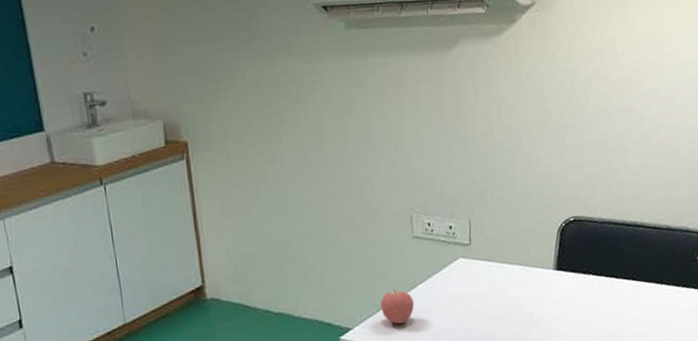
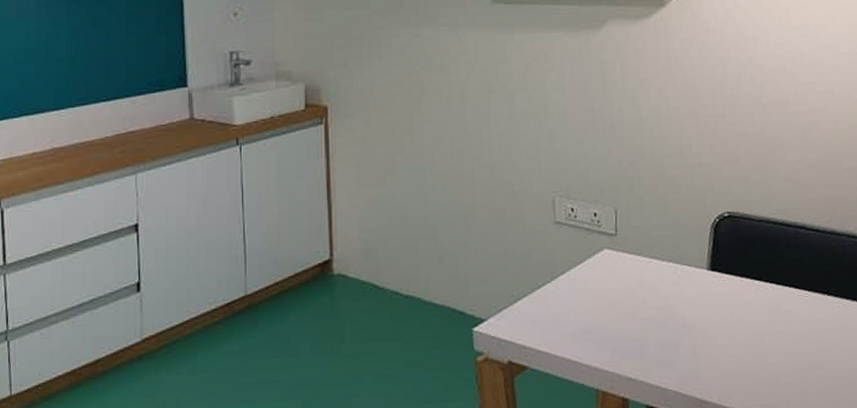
apple: present [380,288,415,324] -> none [518,278,555,318]

